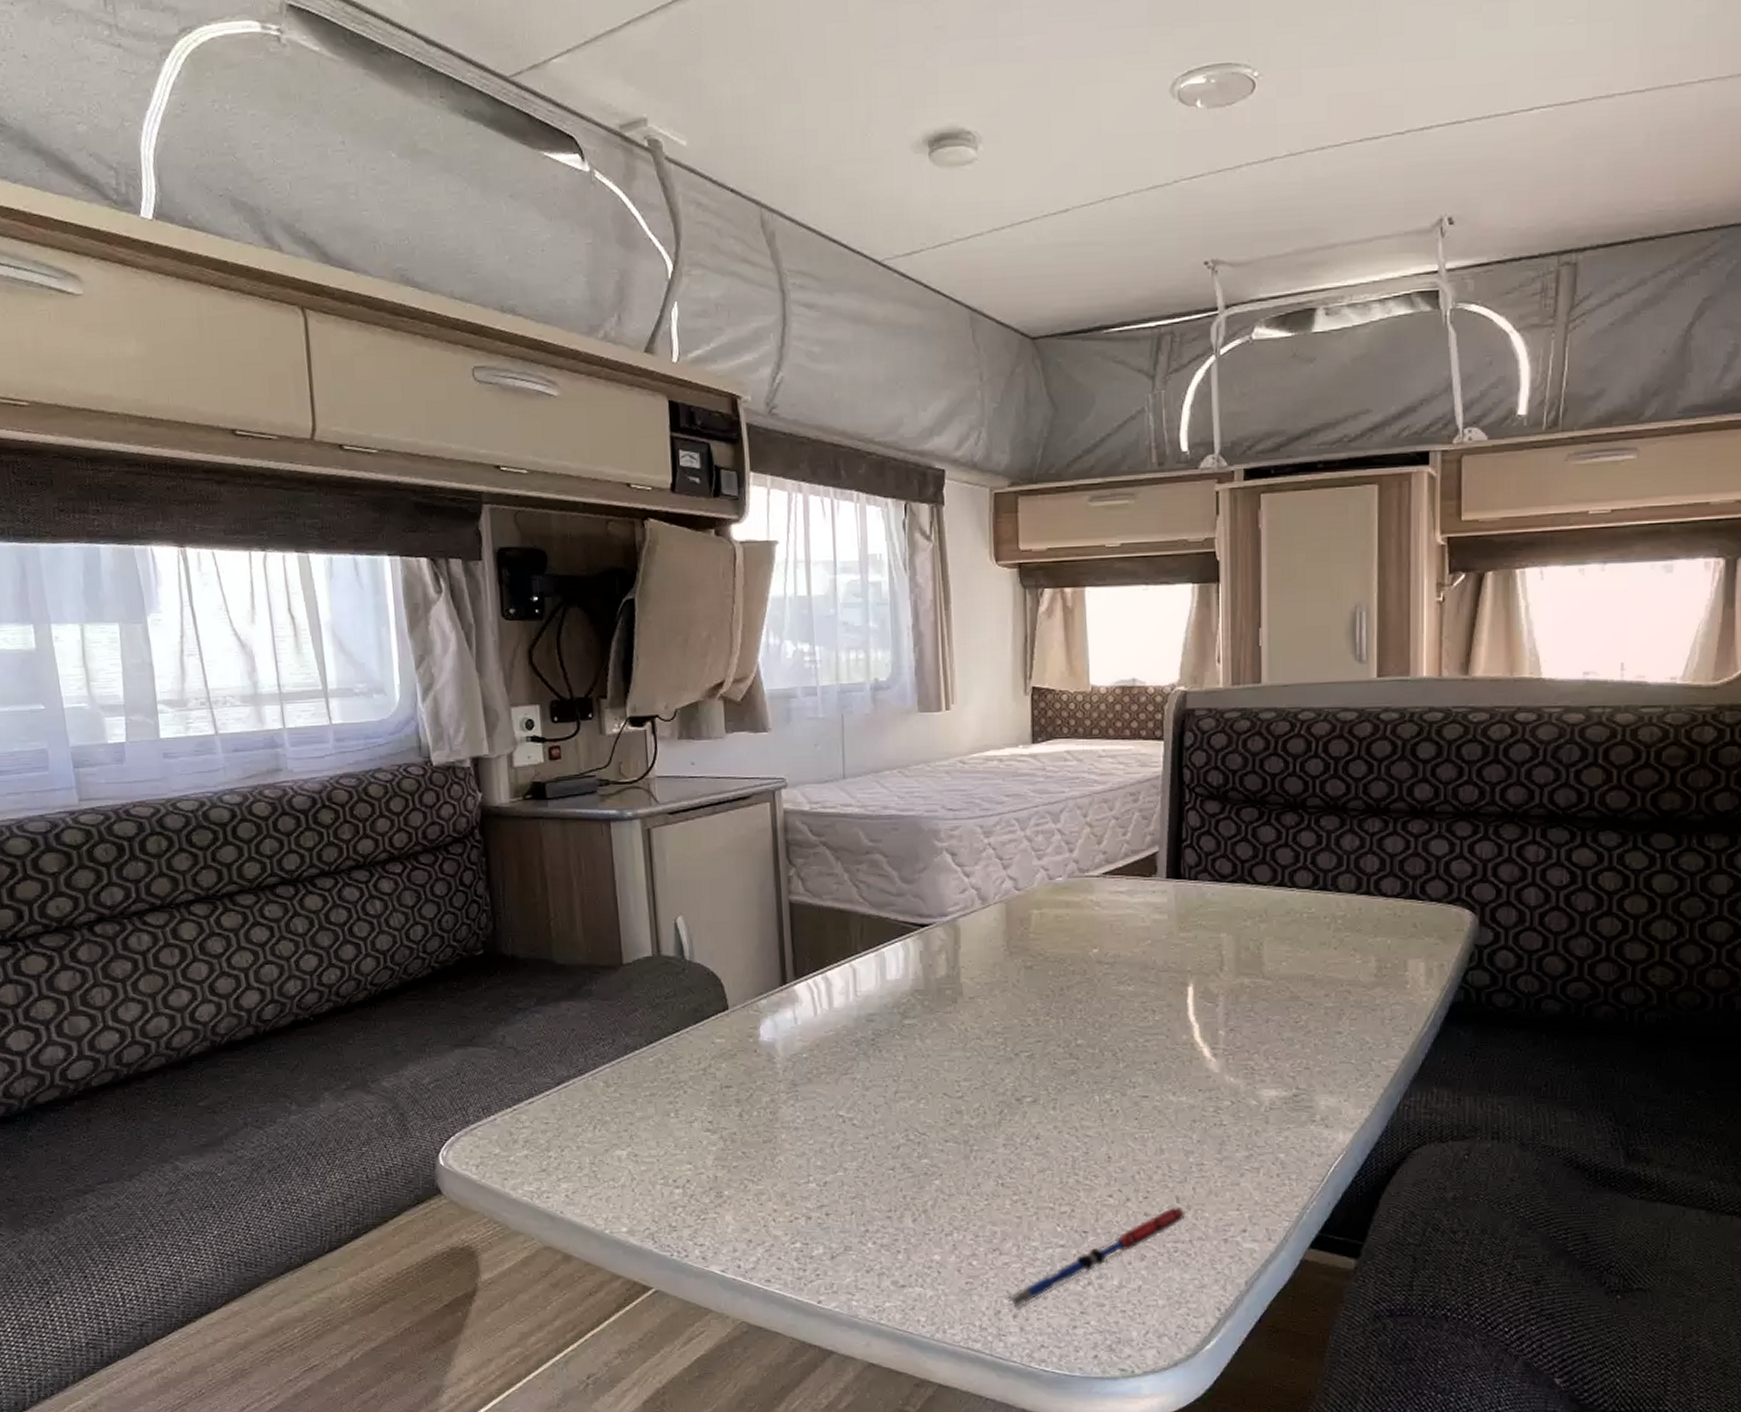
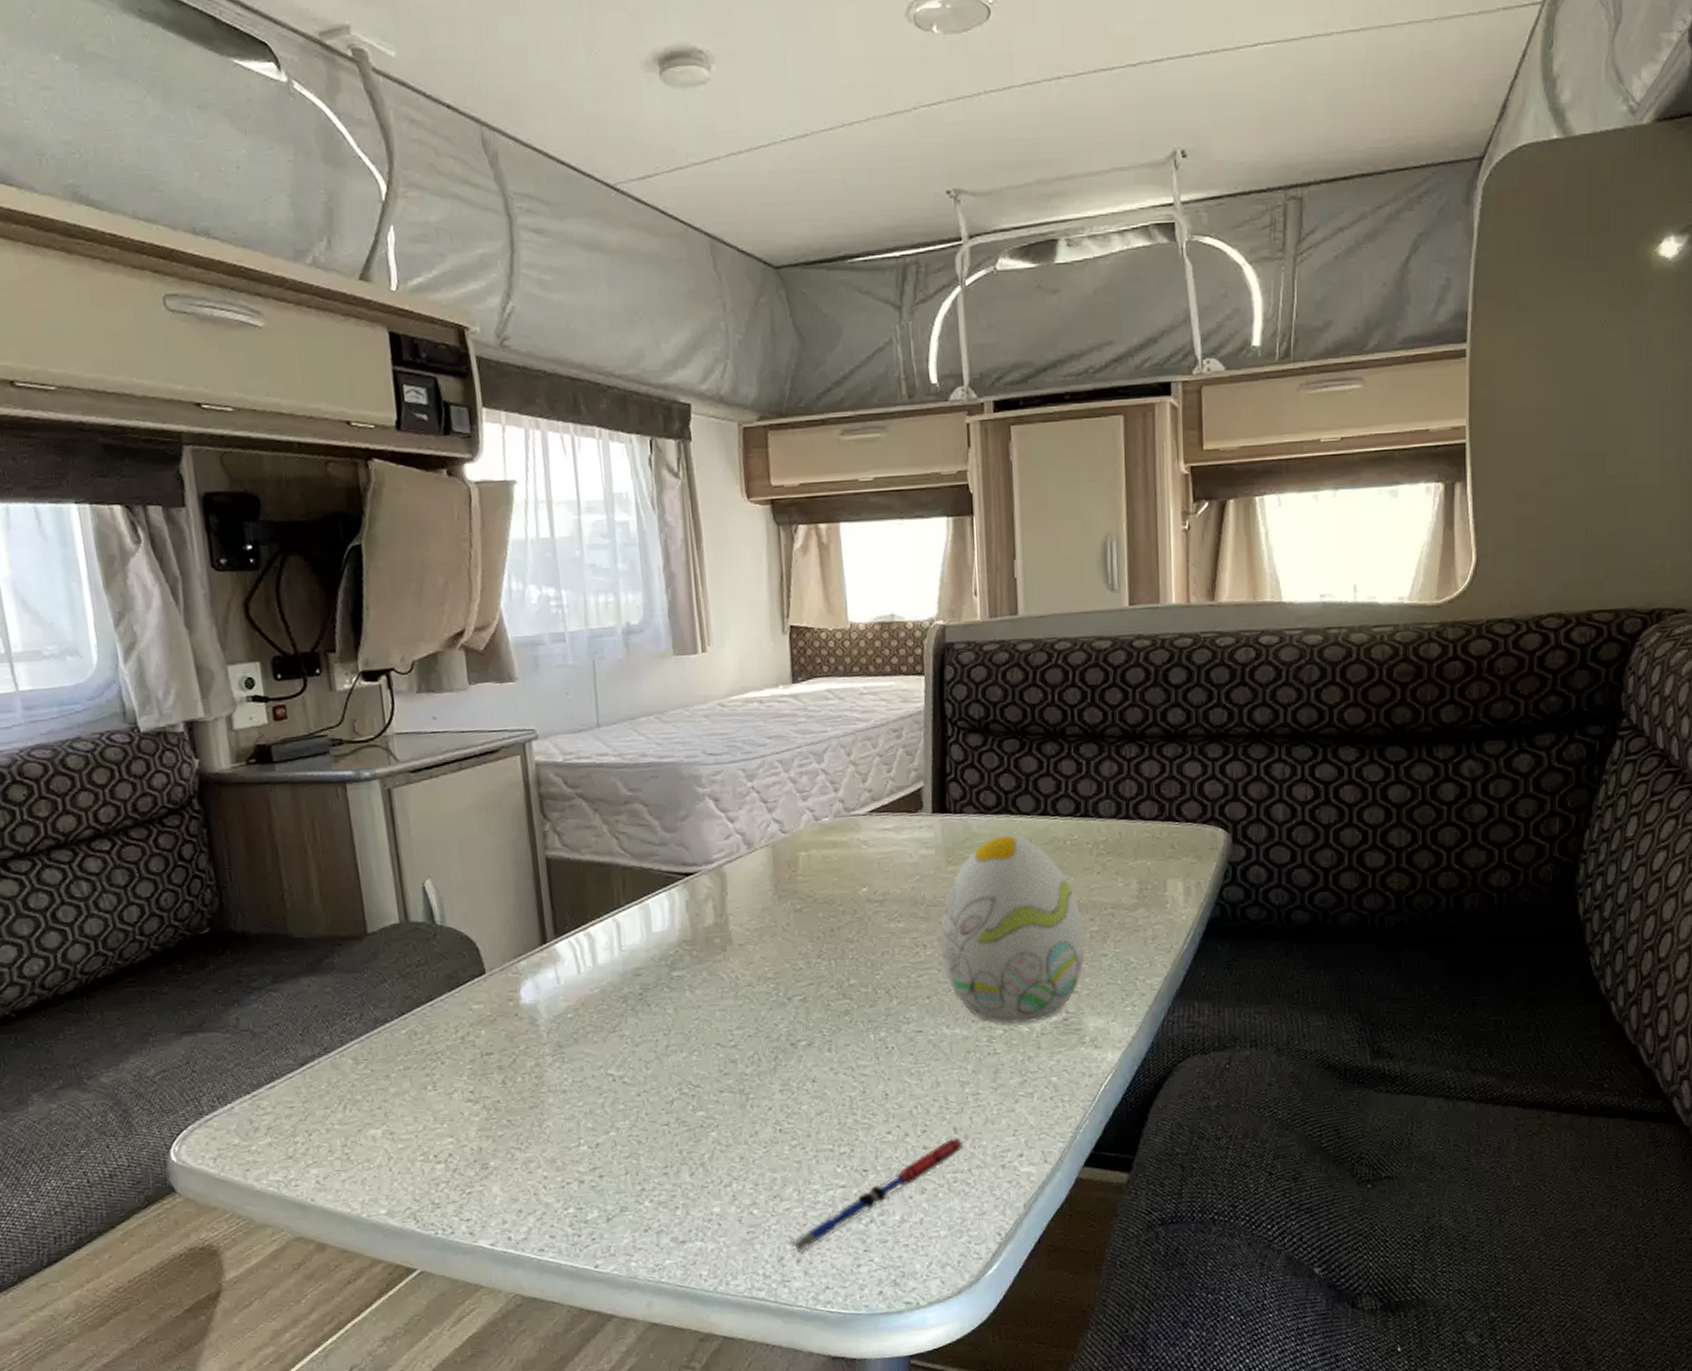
decorative egg: none [1169,904,1320,1097] -> present [939,834,1086,1024]

